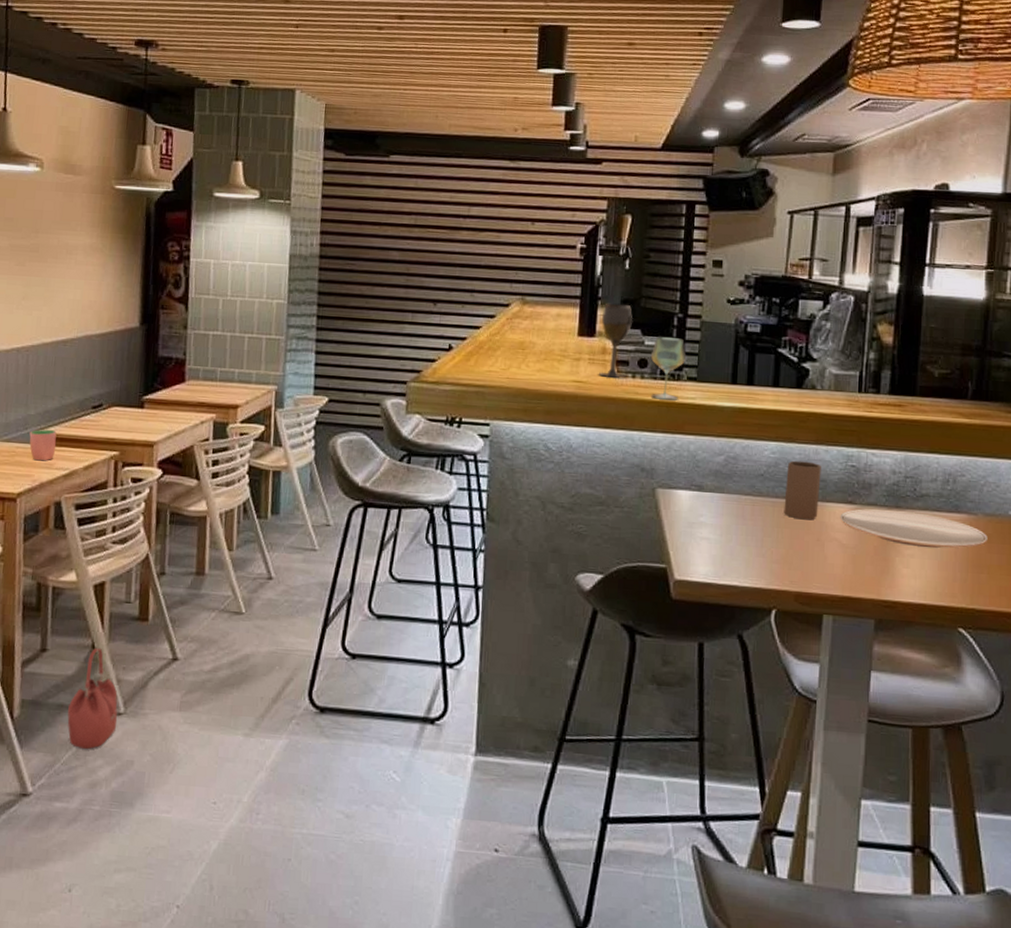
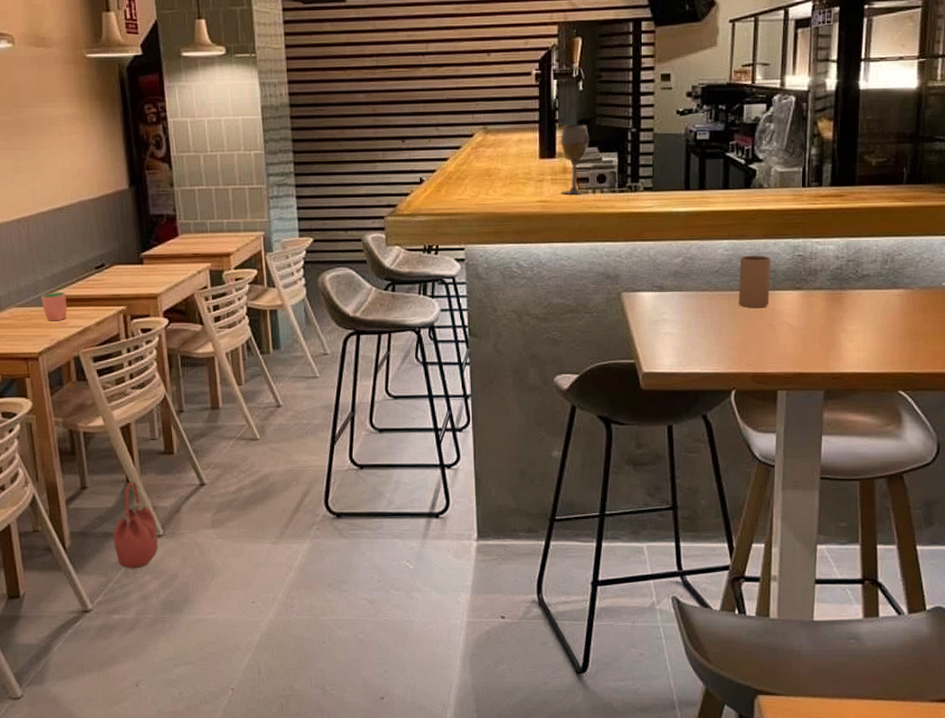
wine glass: present [650,337,686,401] -> none [608,152,641,211]
plate: present [840,508,988,548] -> none [789,291,923,322]

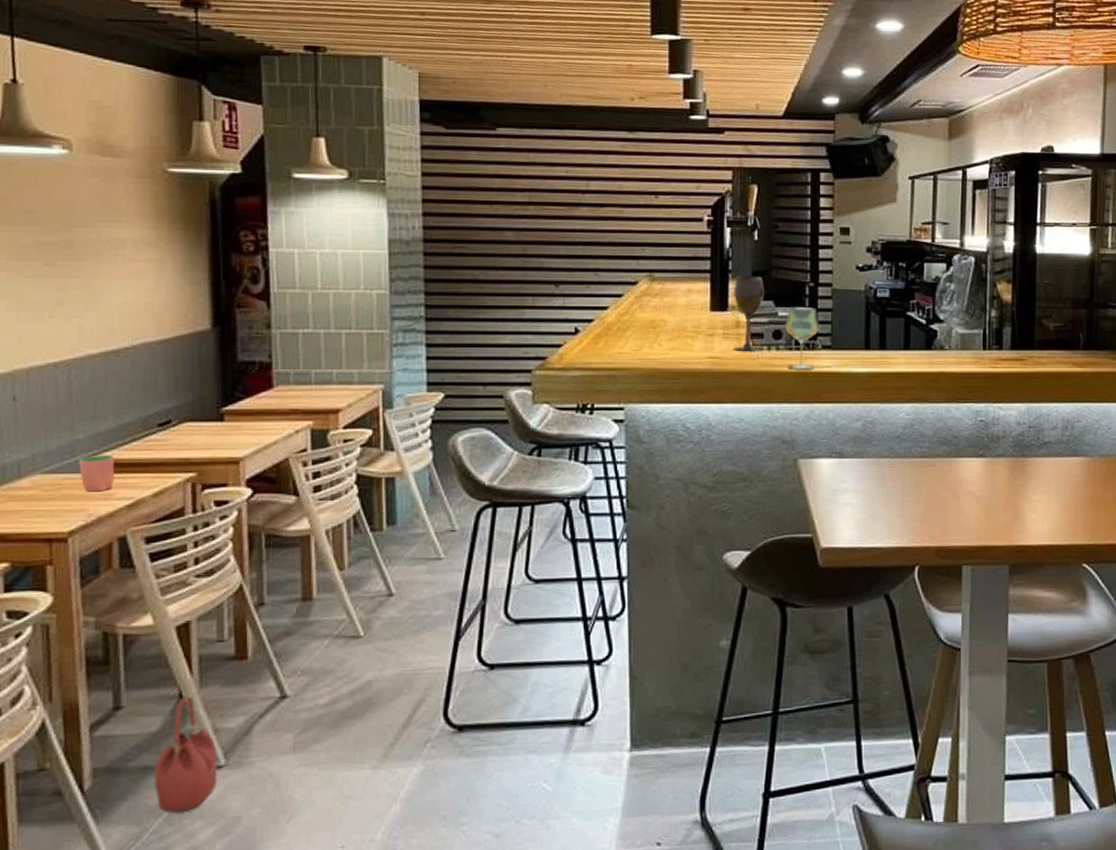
wine glass: none [608,152,641,211] -> present [784,307,819,370]
cup: present [738,255,771,308] -> none [921,420,953,477]

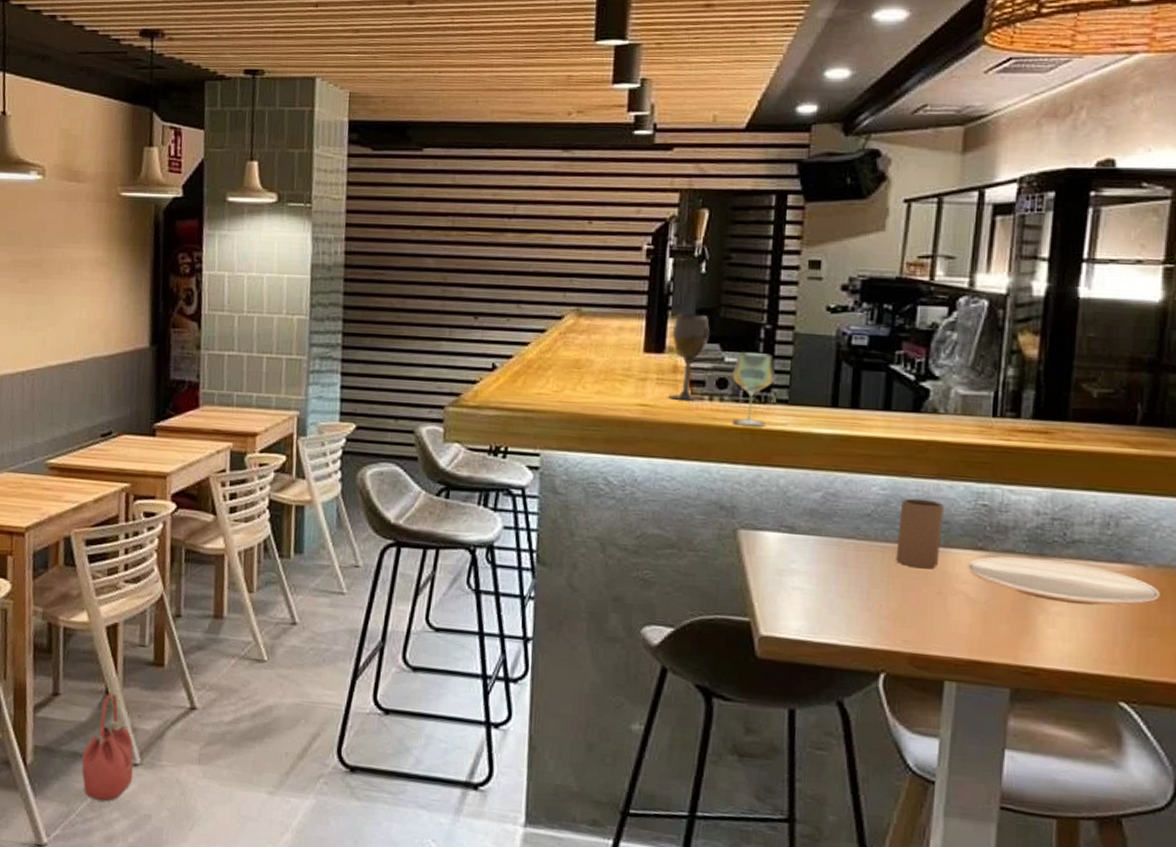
cup: present [78,454,116,492] -> none [36,459,65,493]
cup: none [921,420,953,477] -> present [896,498,944,569]
plate: none [973,459,1103,491] -> present [967,556,1160,606]

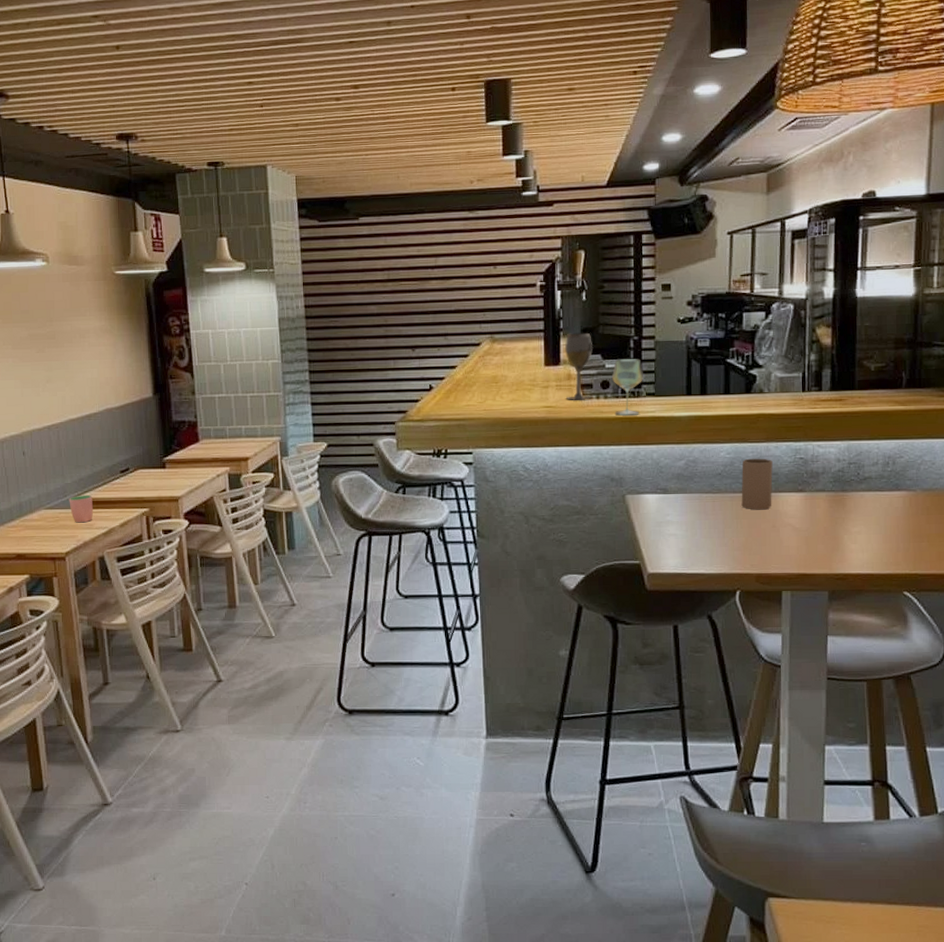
cup: none [36,459,65,493] -> present [69,494,94,523]
handbag: present [81,693,134,801] -> none [133,677,177,762]
plate: present [967,556,1160,606] -> none [792,493,926,524]

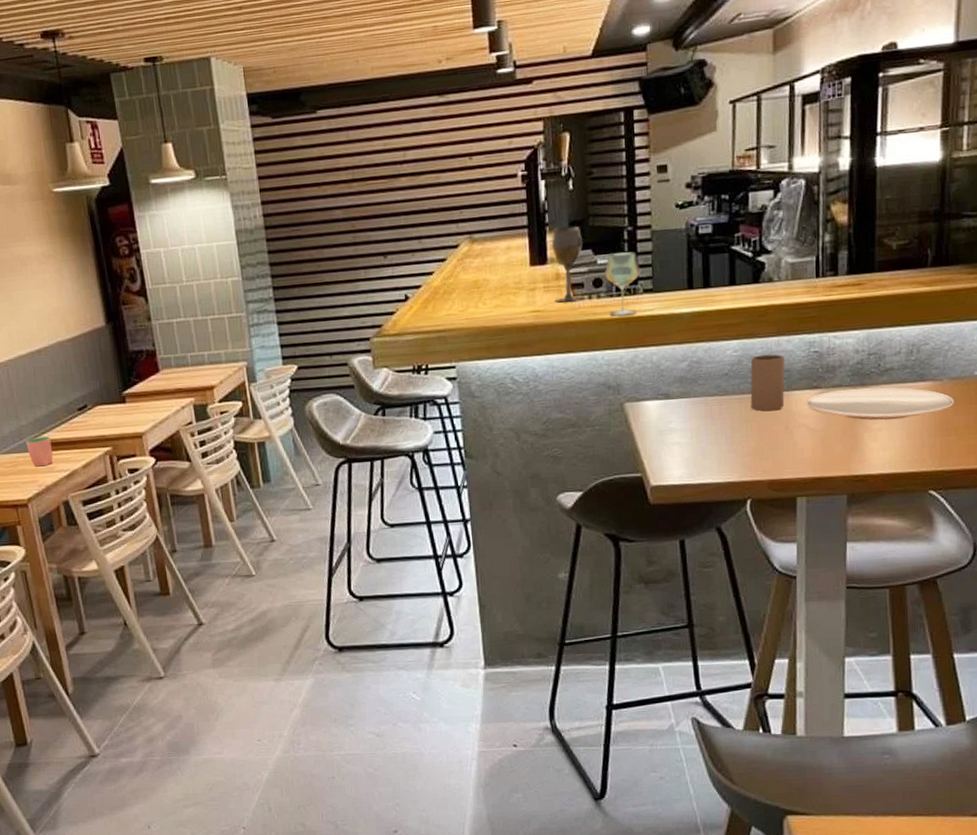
plate: none [792,493,926,524] -> present [806,387,954,420]

